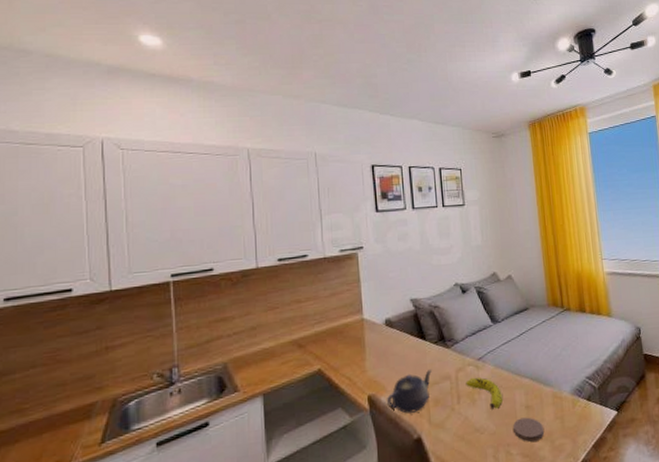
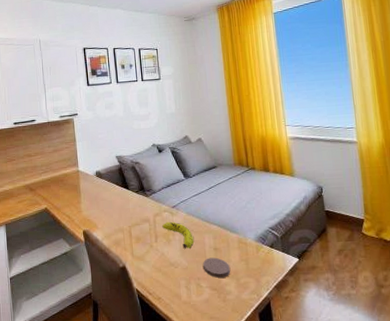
teapot: present [387,370,432,414] -> none [98,213,134,247]

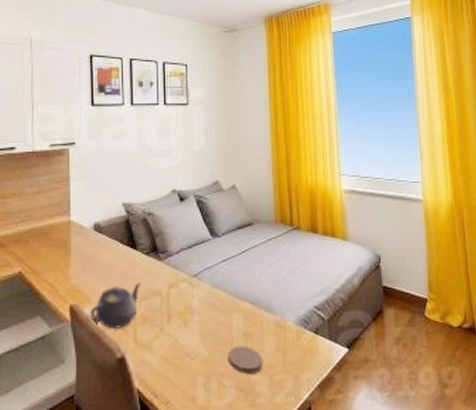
teapot: none [98,213,134,247] -> present [90,283,141,329]
fruit: present [162,221,194,249] -> none [178,295,218,333]

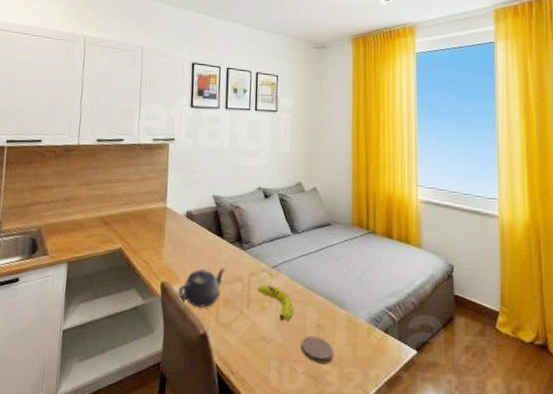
fruit: none [178,295,218,333] -> present [257,284,293,321]

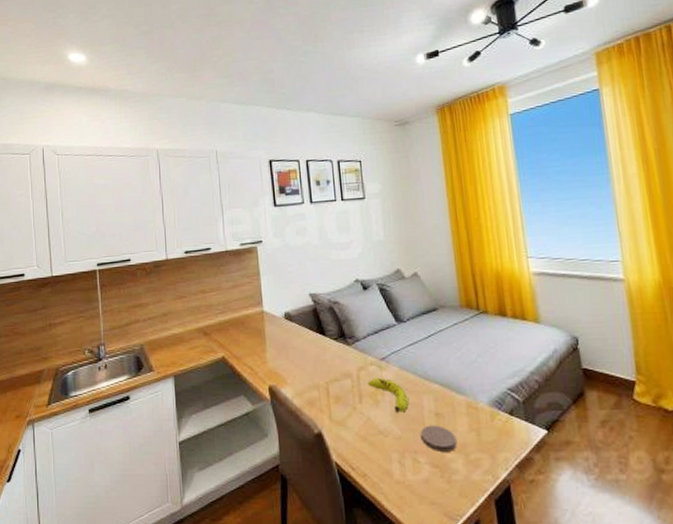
teapot: present [178,268,225,308] -> none [287,366,332,407]

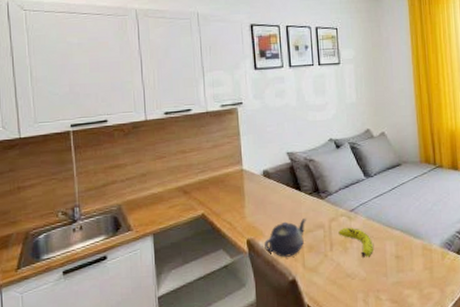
teapot: none [287,366,332,407] -> present [264,218,306,257]
coaster: present [421,425,458,452] -> none [383,266,414,289]

